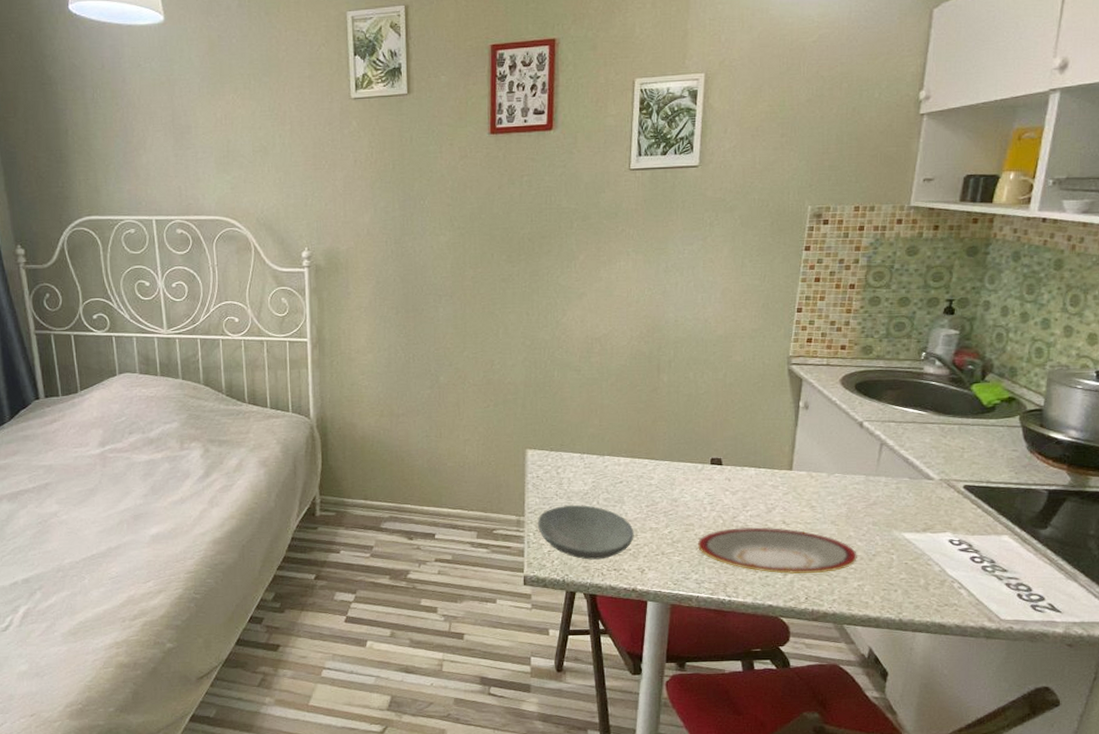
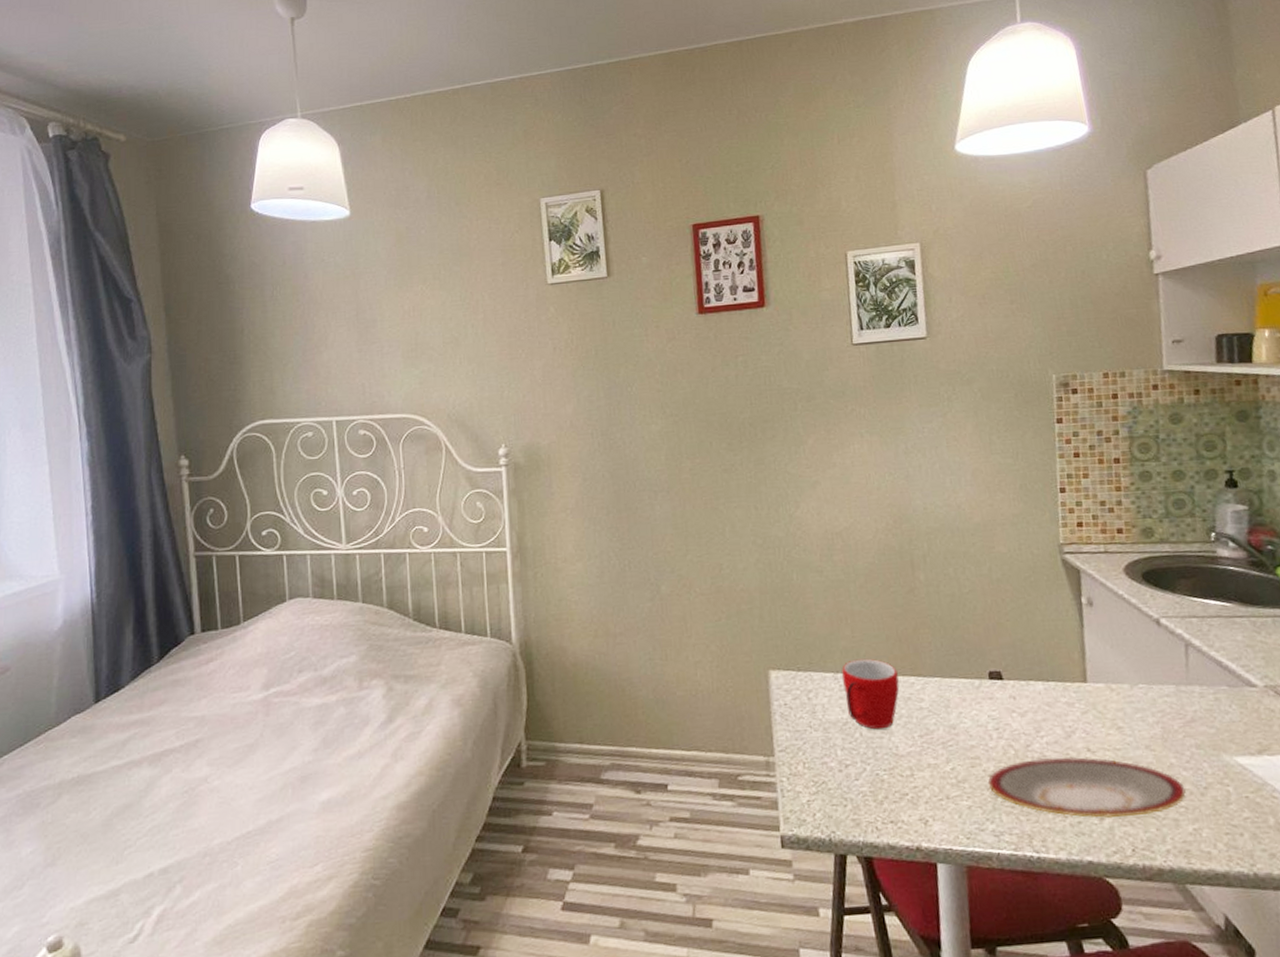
bowl: present [537,505,634,560] -> none [790,738,910,810]
mug: none [588,443,634,500] -> present [842,658,900,730]

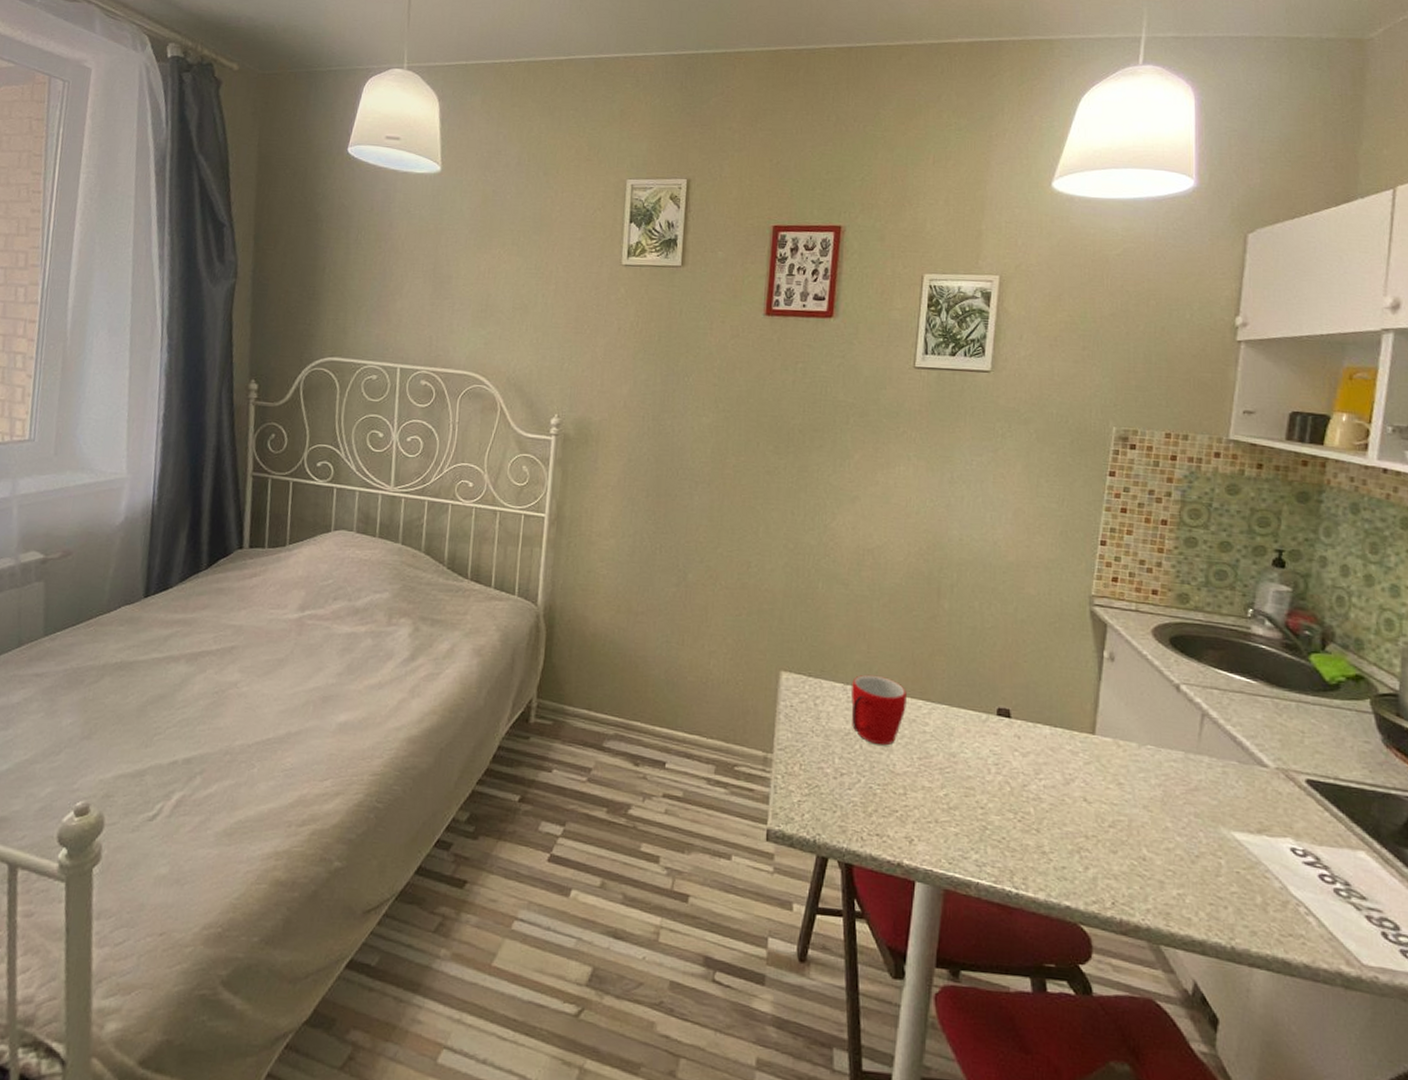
plate: present [988,756,1186,819] -> none [978,799,1176,873]

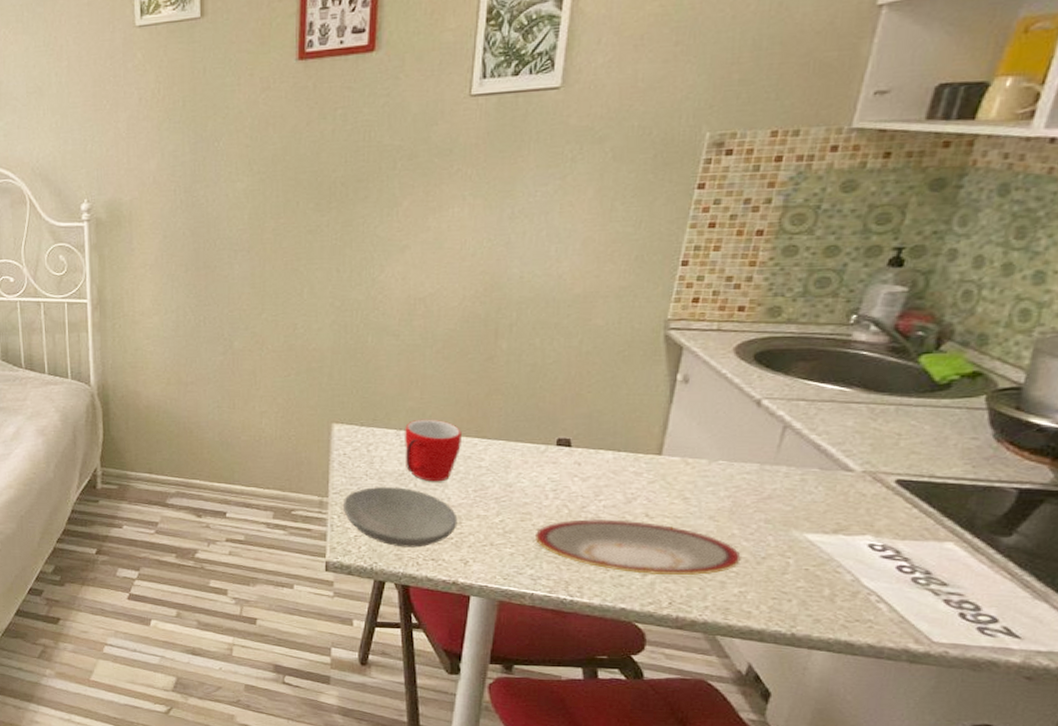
bowl: none [787,745,903,820] -> present [342,487,458,548]
plate: none [978,799,1176,873] -> present [534,519,741,576]

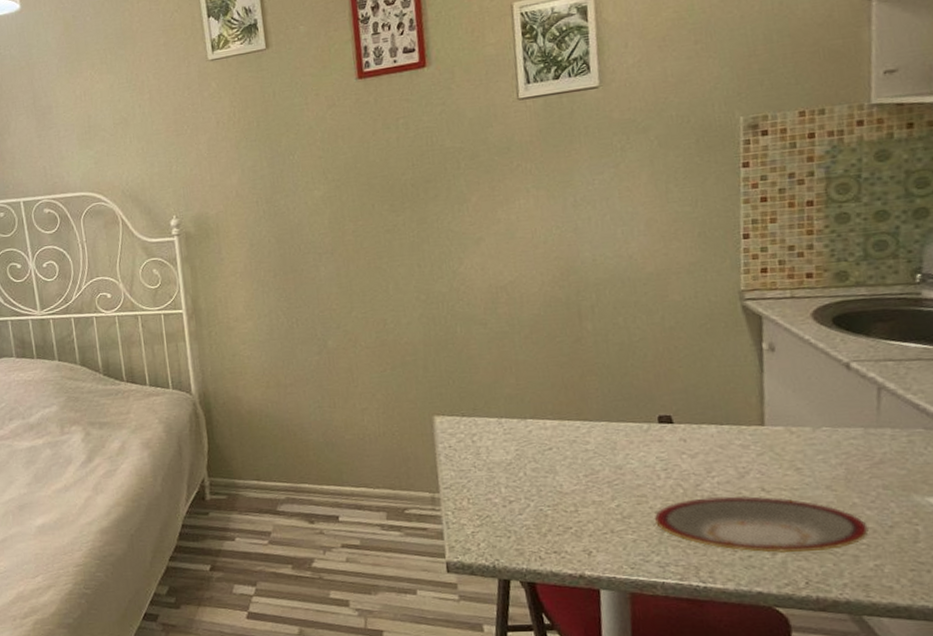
bowl: present [342,487,458,548] -> none [455,477,574,541]
mug: present [405,419,462,482] -> none [506,404,565,470]

